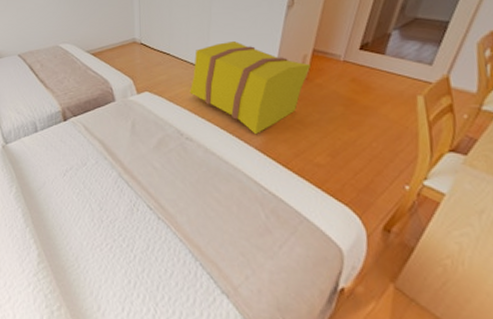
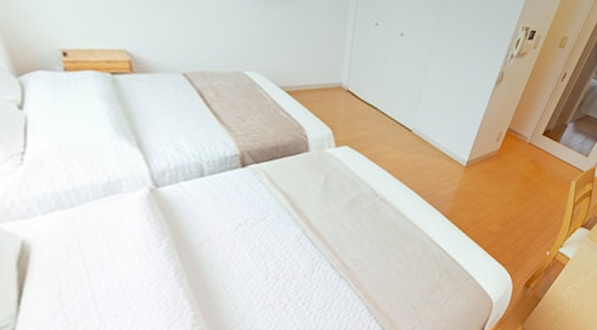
suitcase: present [189,40,310,134] -> none [391,106,503,201]

